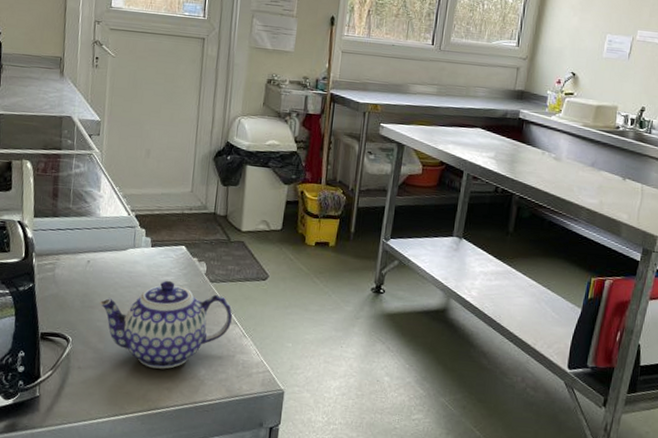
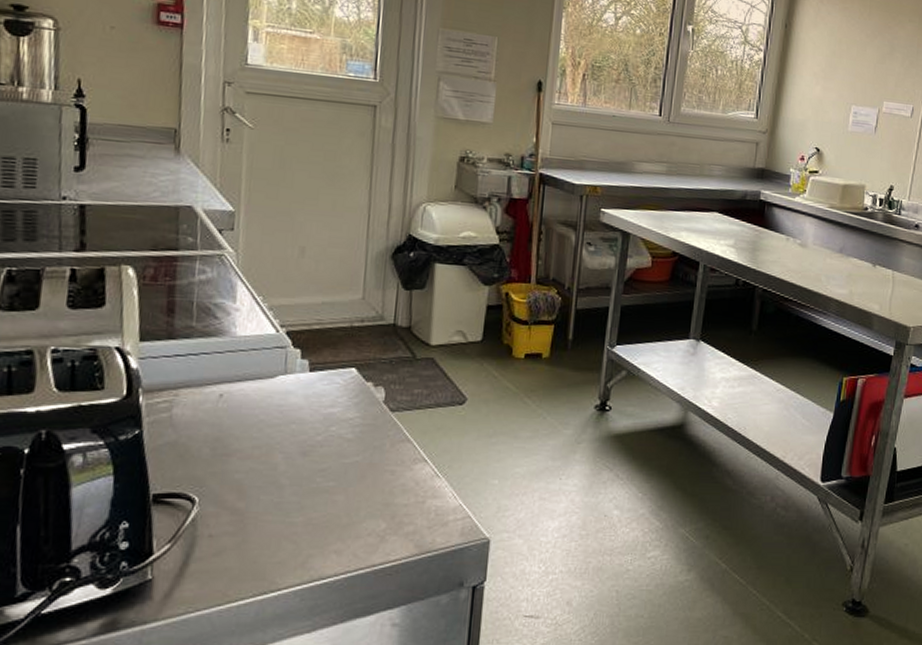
teapot: present [99,280,232,369] -> none [238,413,421,527]

